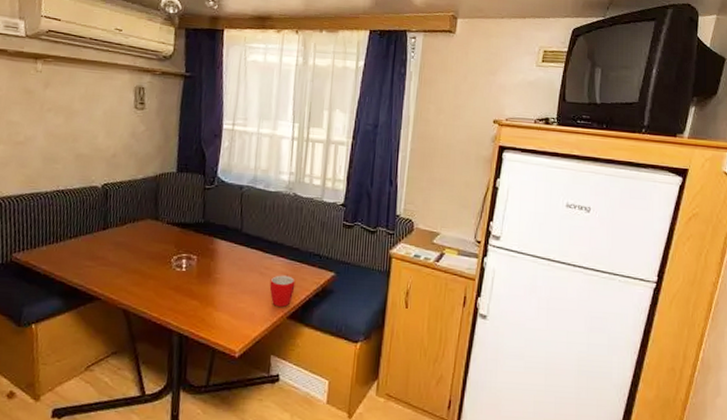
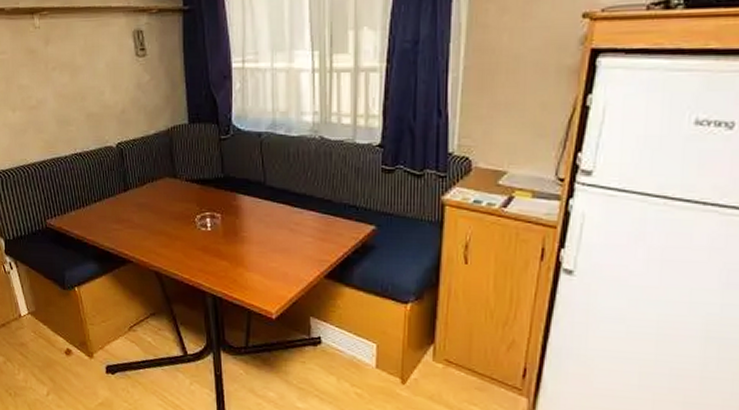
mug: present [269,274,296,307] -> none [302,229,330,266]

